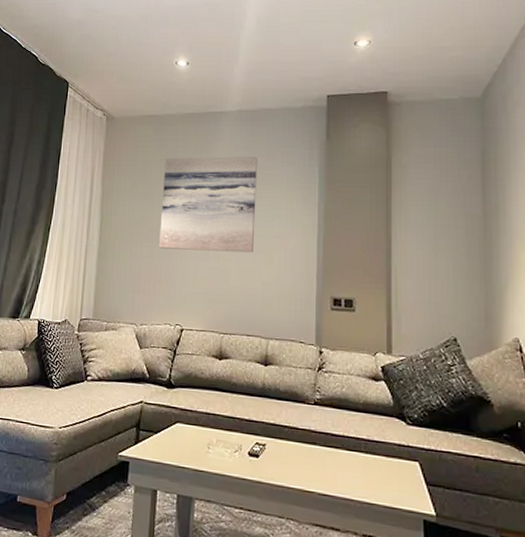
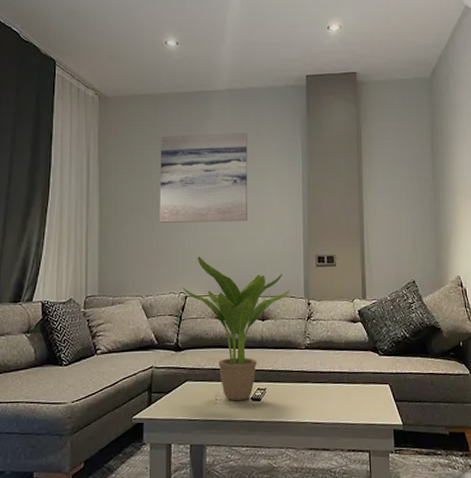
potted plant: none [179,287,298,455] -> present [183,256,290,401]

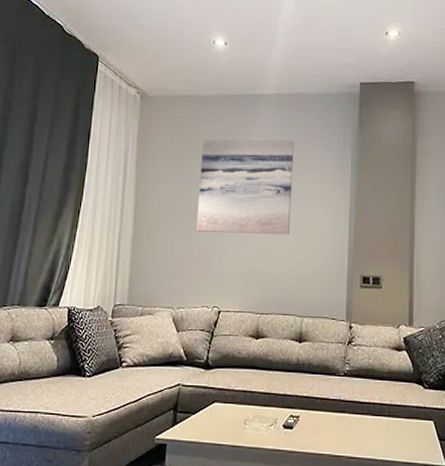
potted plant: present [183,256,290,401] -> none [216,269,330,428]

